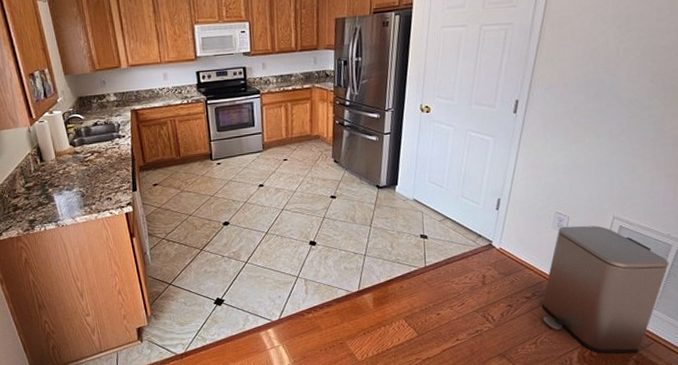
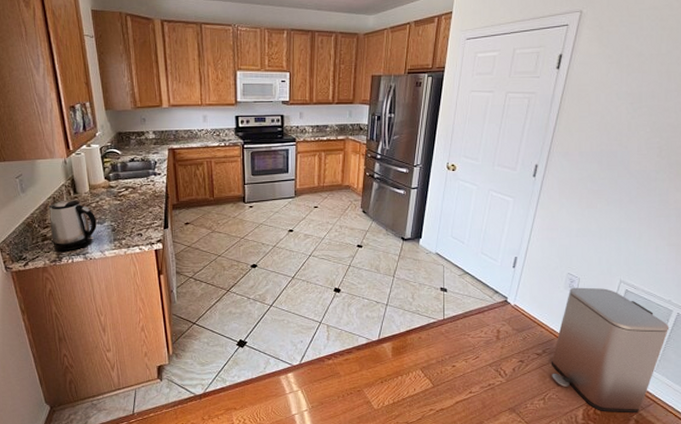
kettle: none [17,168,66,222] -> present [48,200,97,253]

